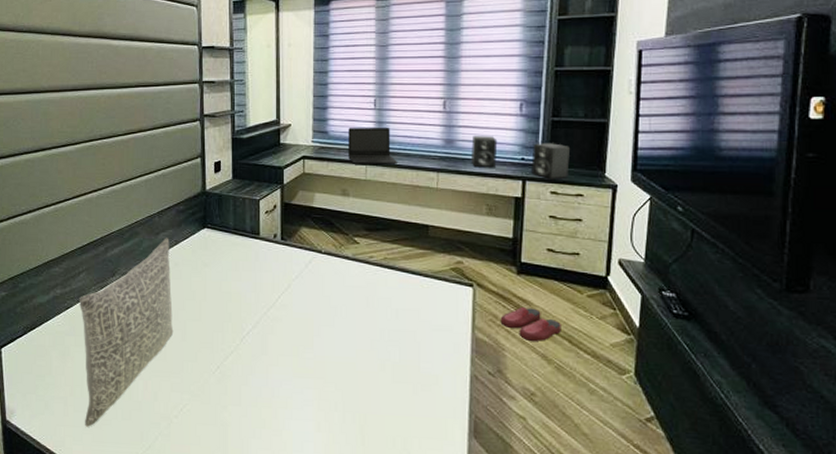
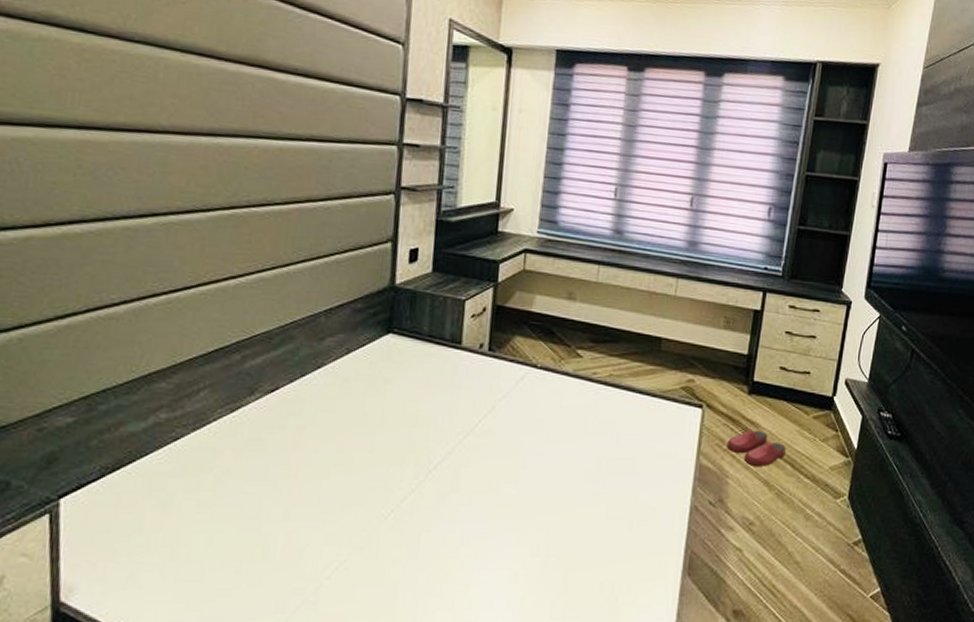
pillow: present [78,238,174,427] -> none [190,344,339,601]
laptop: present [348,128,397,164] -> none [579,219,635,266]
speaker: present [471,135,571,179] -> none [714,238,813,293]

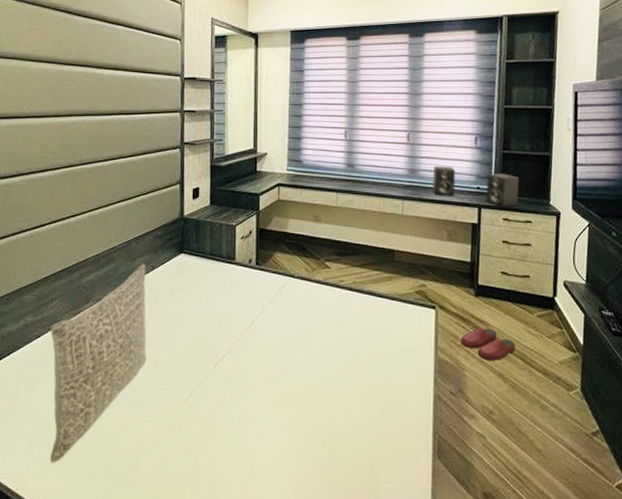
pillow: none [190,344,339,601] -> present [50,263,147,463]
speaker: none [714,238,813,293] -> present [433,165,520,207]

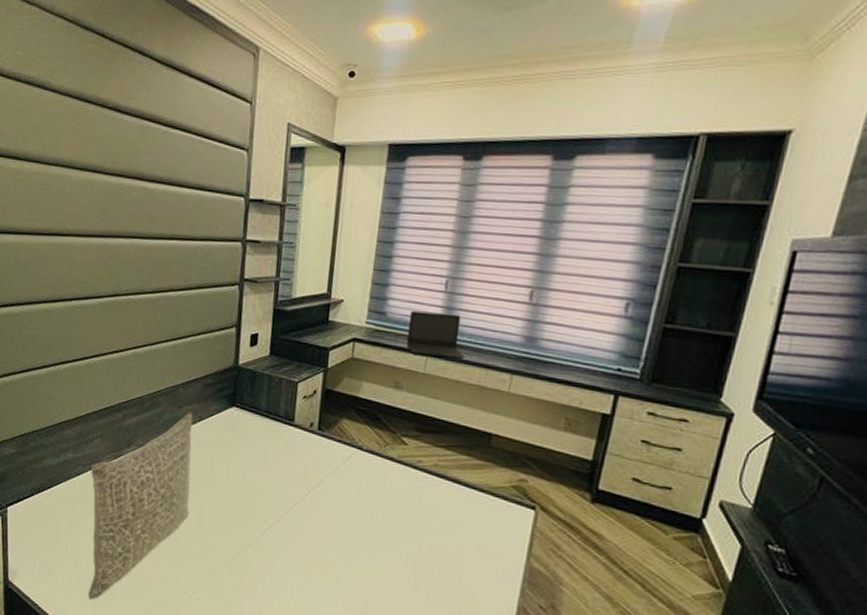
laptop: none [321,157,366,192] -> present [407,311,465,360]
speaker: present [433,165,520,207] -> none [555,335,682,399]
slippers: present [460,327,515,360] -> none [562,539,636,581]

